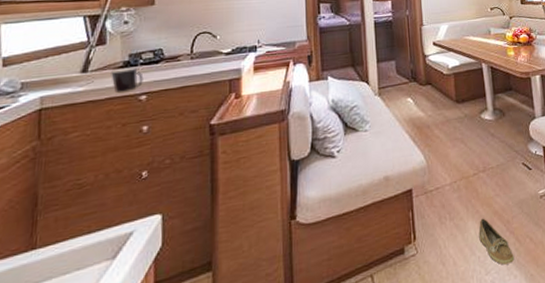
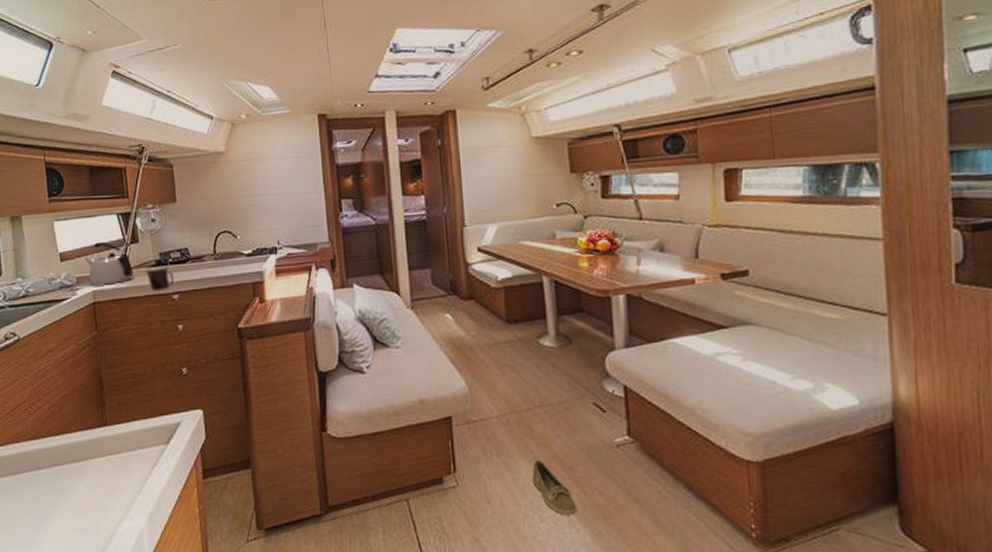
kettle: none [35,44,96,92] -> present [84,242,134,287]

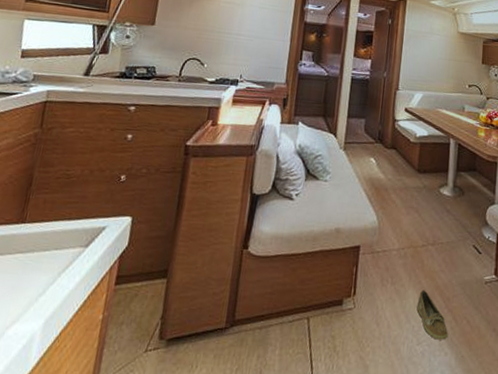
kettle: present [84,242,134,287] -> none [46,46,96,88]
mug: present [146,265,174,293] -> none [108,78,135,102]

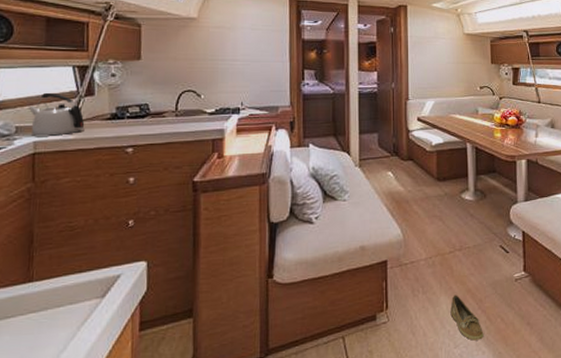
kettle: none [46,46,96,88] -> present [28,92,85,137]

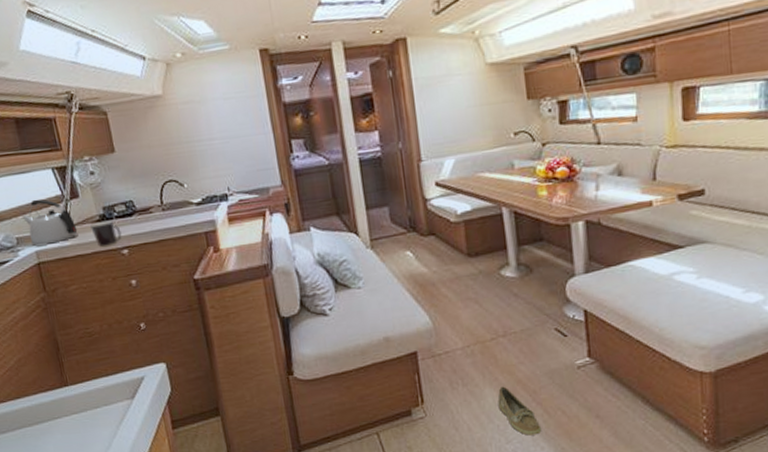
mug: none [99,119,130,146] -> present [90,220,122,249]

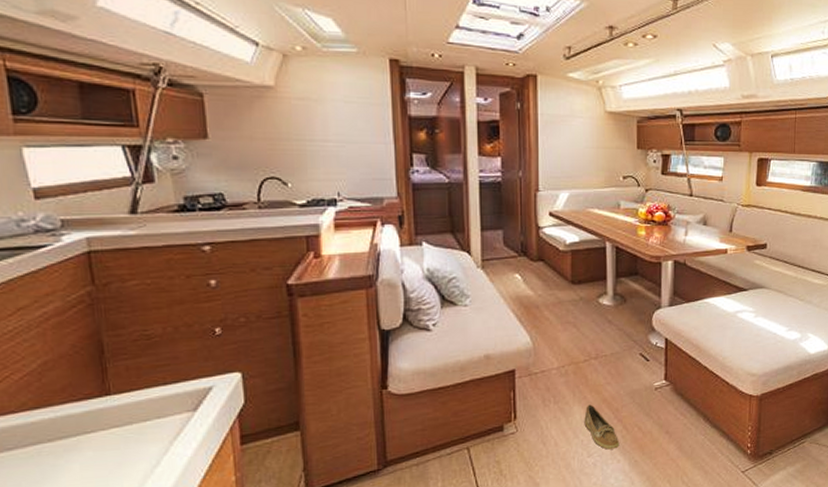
kettle: present [21,199,79,247] -> none [72,178,148,233]
mug: present [90,220,122,249] -> none [165,212,205,243]

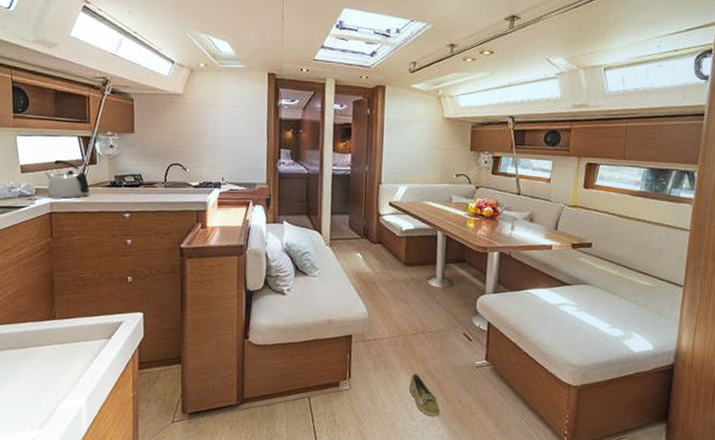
kettle: none [72,178,148,233] -> present [44,159,90,199]

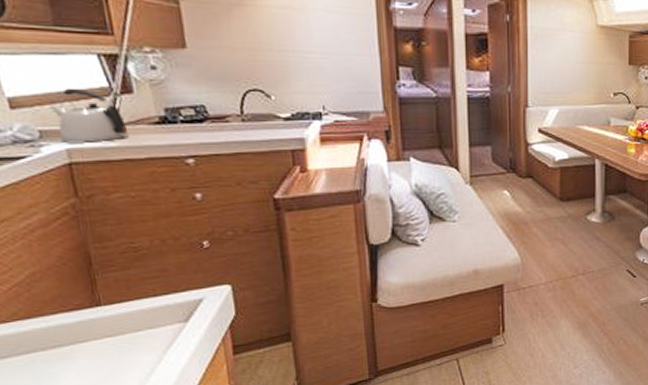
boat shoe: present [409,373,441,417] -> none [571,318,605,362]

